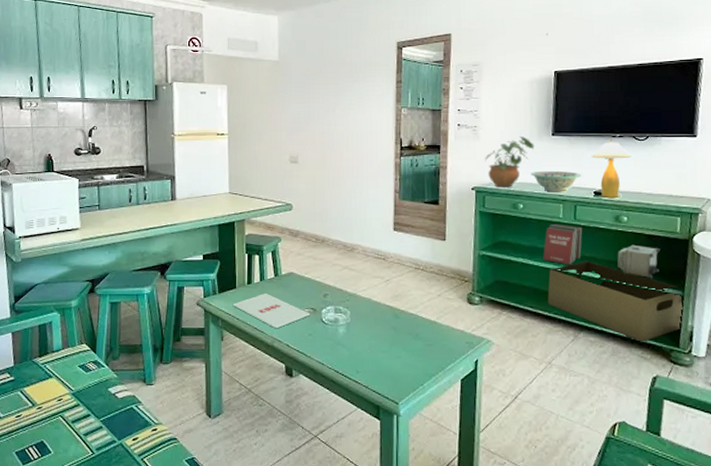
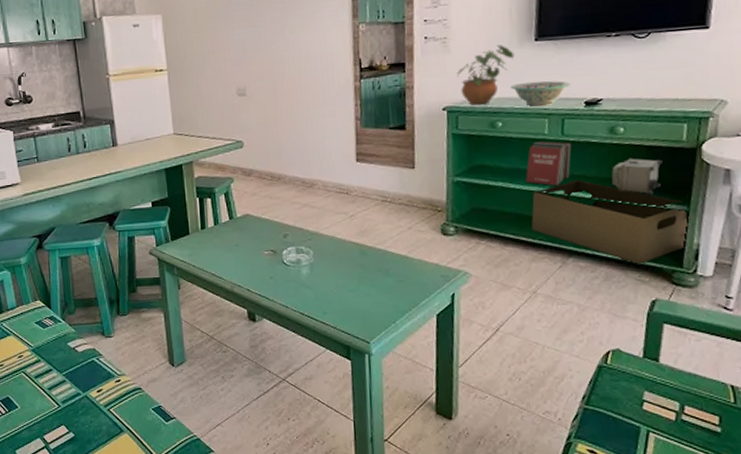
magazine: present [233,294,311,329] -> none [188,238,271,274]
table lamp: present [591,138,632,197] -> none [581,38,630,108]

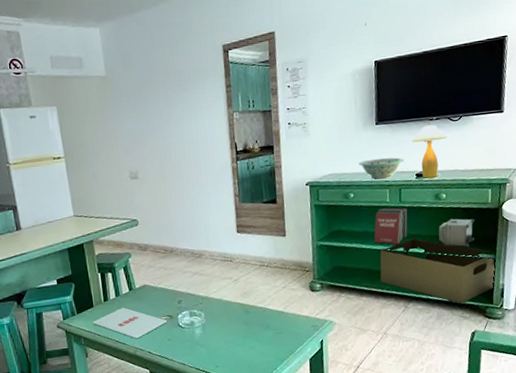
magazine: none [188,238,271,274] -> present [93,308,168,339]
potted plant: present [457,45,515,105] -> none [316,128,361,180]
table lamp: none [581,38,630,108] -> present [411,122,448,179]

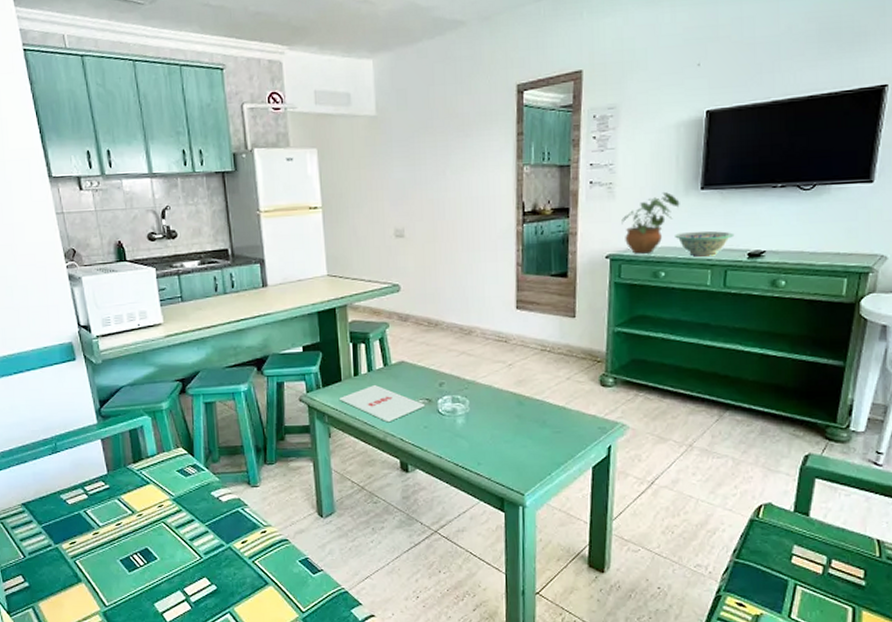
potted plant: none [316,128,361,180] -> present [621,192,680,254]
books: present [374,207,408,245] -> none [686,292,733,339]
storage basket: present [380,238,496,304] -> none [690,332,845,419]
table lamp: present [411,122,448,179] -> none [746,189,795,260]
decorative box: present [438,218,475,248] -> none [771,311,821,350]

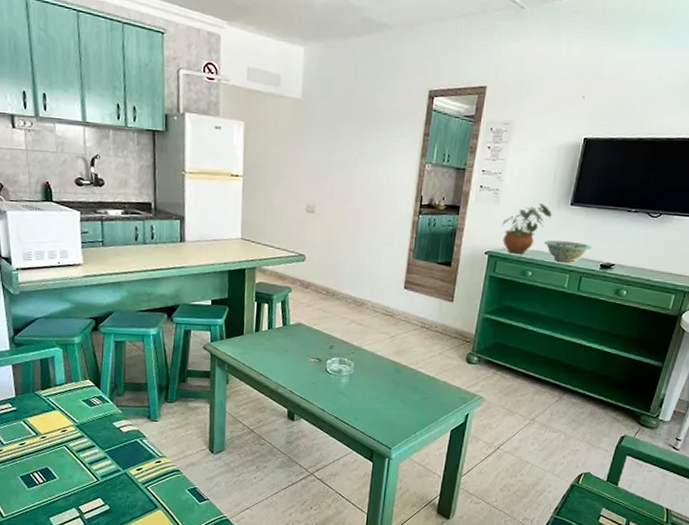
magazine: present [340,385,426,423] -> none [240,342,316,376]

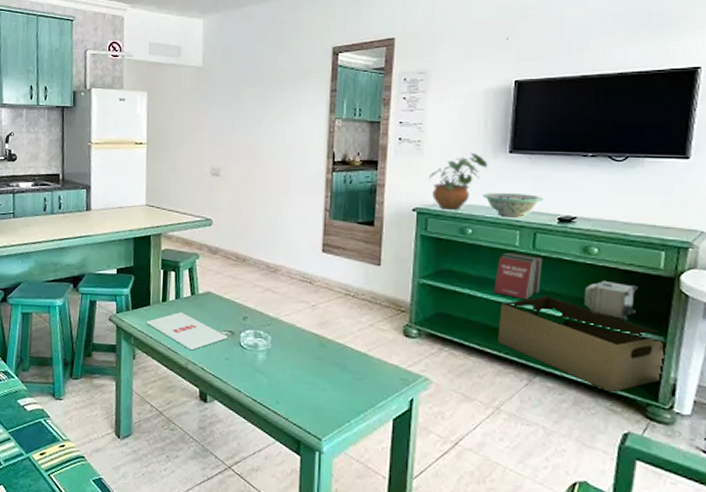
magazine: none [240,342,316,376] -> present [147,312,228,351]
storage basket: none [540,329,662,406] -> present [498,296,667,393]
books: none [542,292,584,333] -> present [494,252,543,300]
decorative box: none [609,317,651,350] -> present [584,280,638,321]

